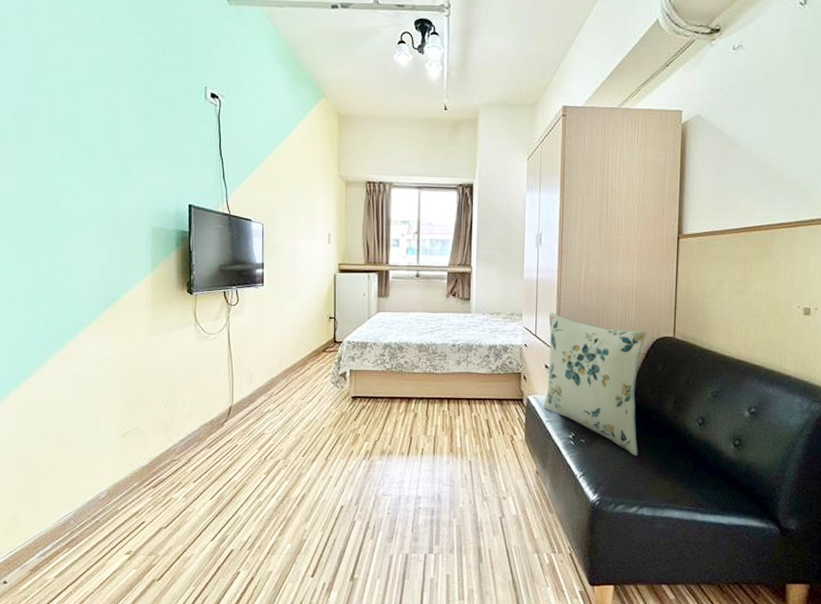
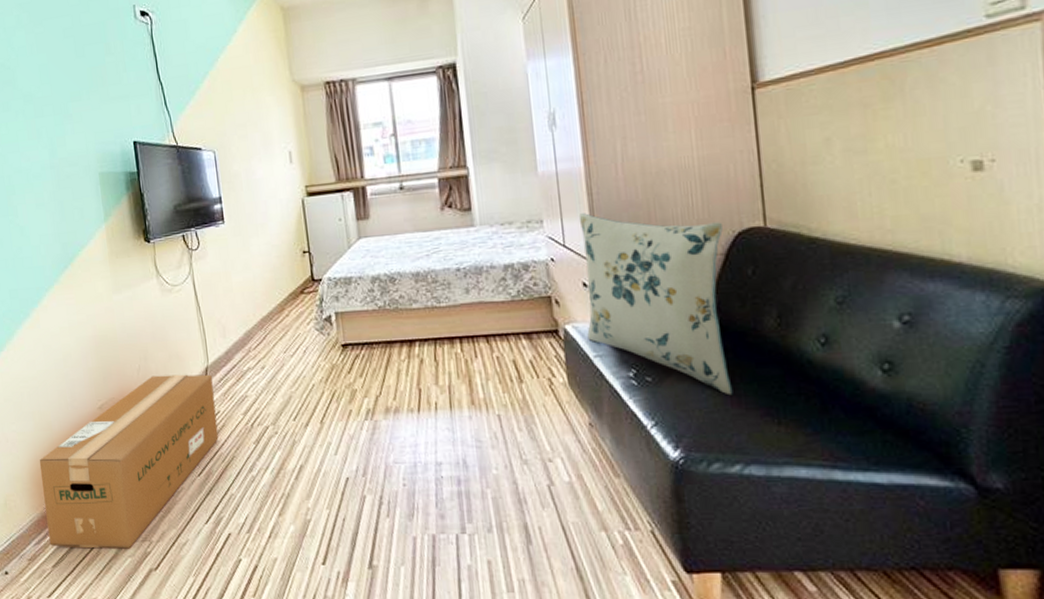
box: none [54,410,234,562] -> present [39,374,219,549]

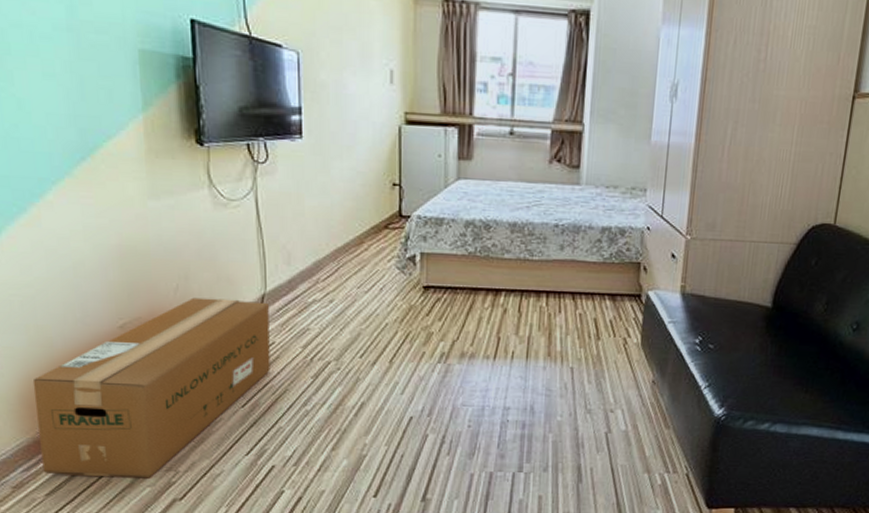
pillow: present [578,213,733,396] -> none [666,188,801,366]

